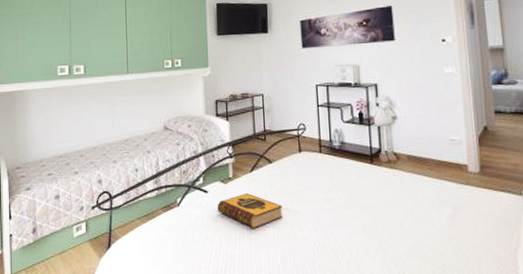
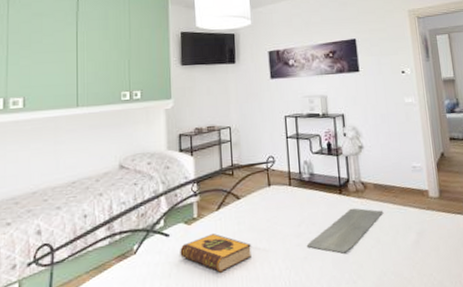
bath mat: none [336,178,416,222] -> present [306,208,383,254]

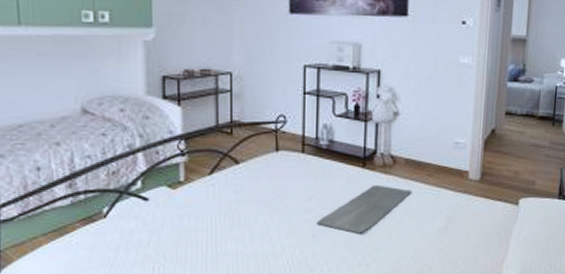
hardback book: present [180,234,252,273] -> none [161,201,251,245]

